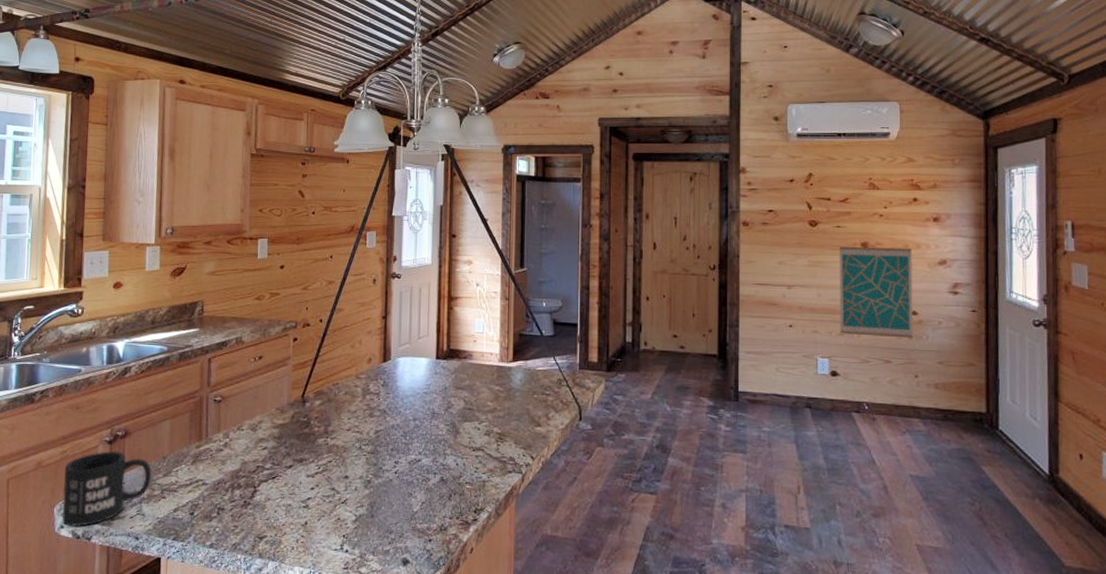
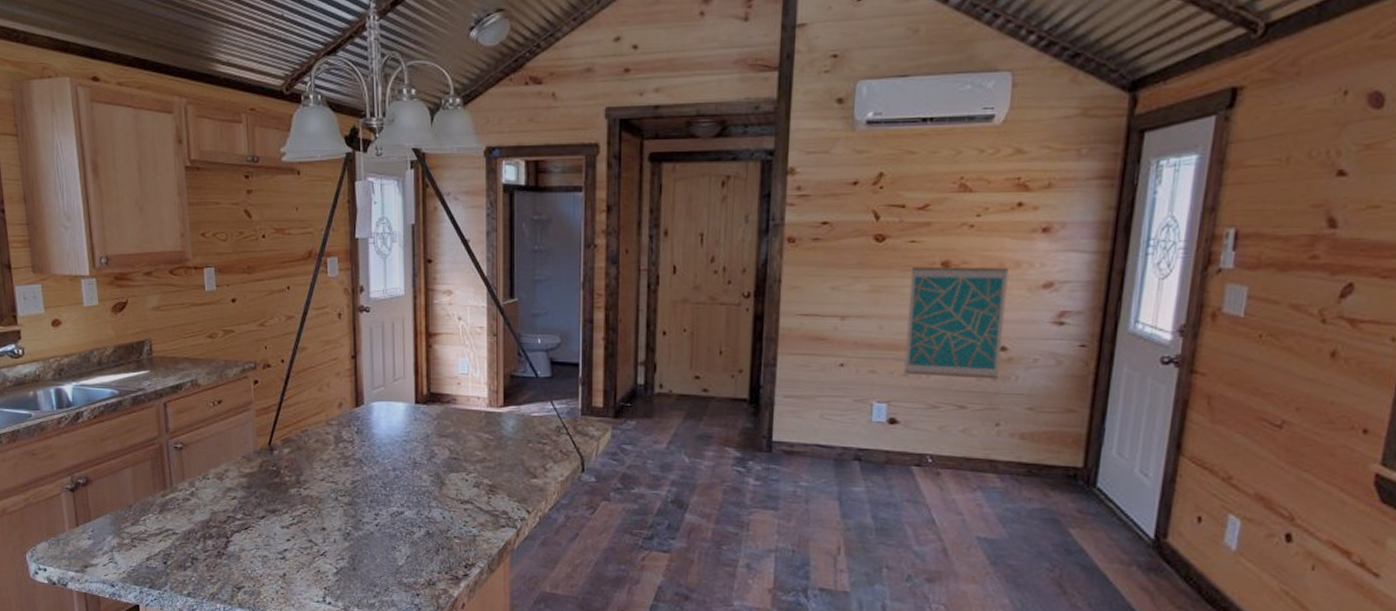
mug: present [62,450,152,528] -> none [29,498,119,574]

